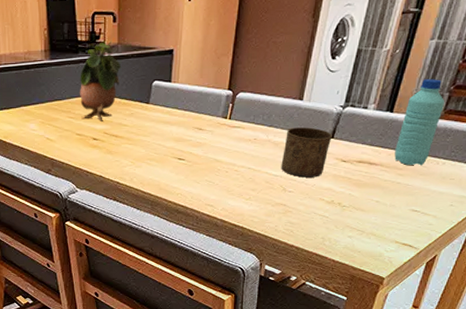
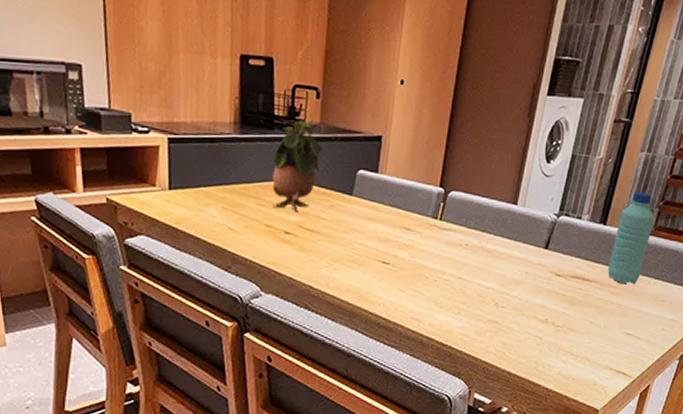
cup: present [281,127,332,178] -> none [493,234,547,292]

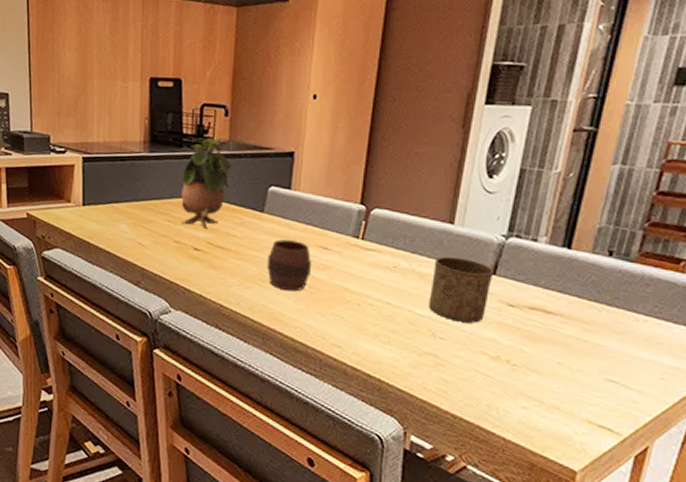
cup: none [354,221,396,271] -> present [267,239,312,292]
cup: none [493,234,547,292] -> present [429,257,494,323]
water bottle: present [608,192,655,284] -> none [578,211,639,320]

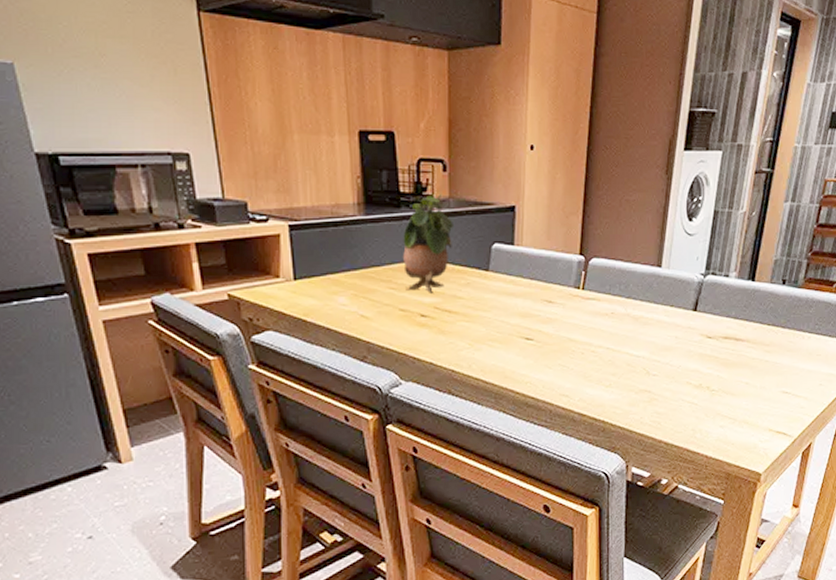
cup: present [267,239,312,292] -> none [495,297,538,348]
cup: present [429,257,494,323] -> none [642,298,695,358]

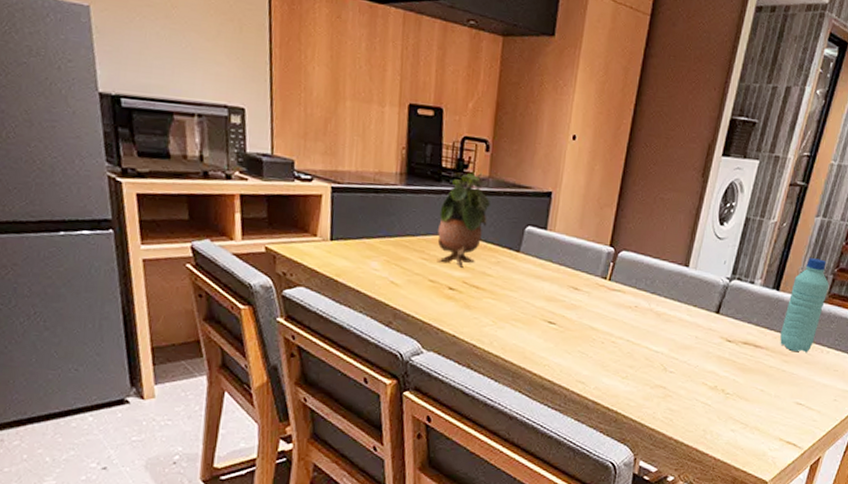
water bottle: none [760,244,805,340] -> present [780,258,830,352]

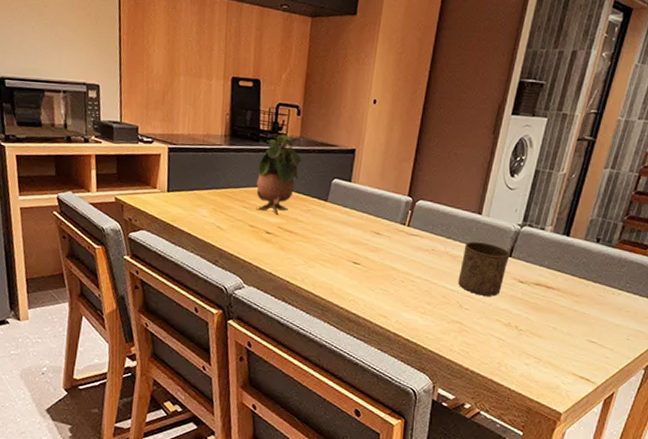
cup: none [662,297,718,358] -> present [458,241,510,297]
water bottle: present [780,258,830,352] -> none [571,206,620,294]

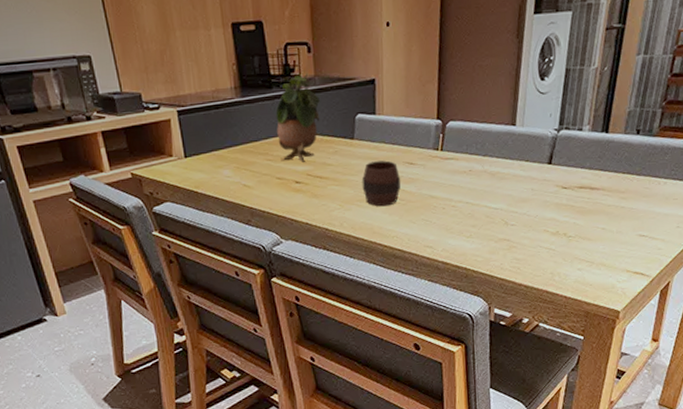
cup: none [328,225,366,270] -> present [362,160,401,207]
cup: present [458,241,510,297] -> none [500,154,550,209]

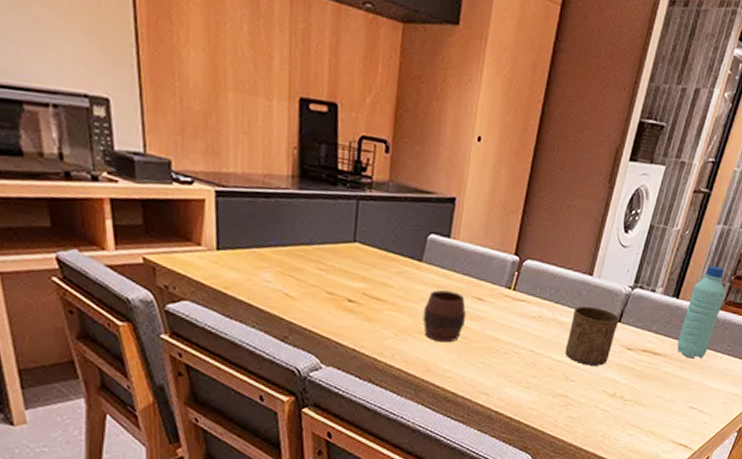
potted plant: present [276,74,321,162] -> none [334,177,392,279]
cup: none [500,154,550,209] -> present [565,306,620,366]
water bottle: none [615,95,659,188] -> present [677,266,726,358]

